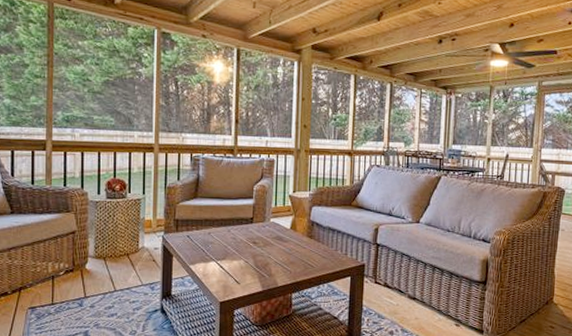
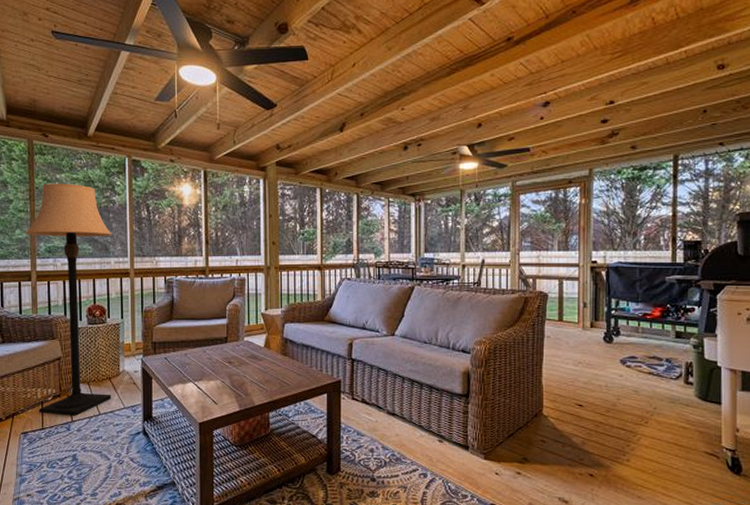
lamp: none [41,49,137,292] -> present [25,183,113,416]

